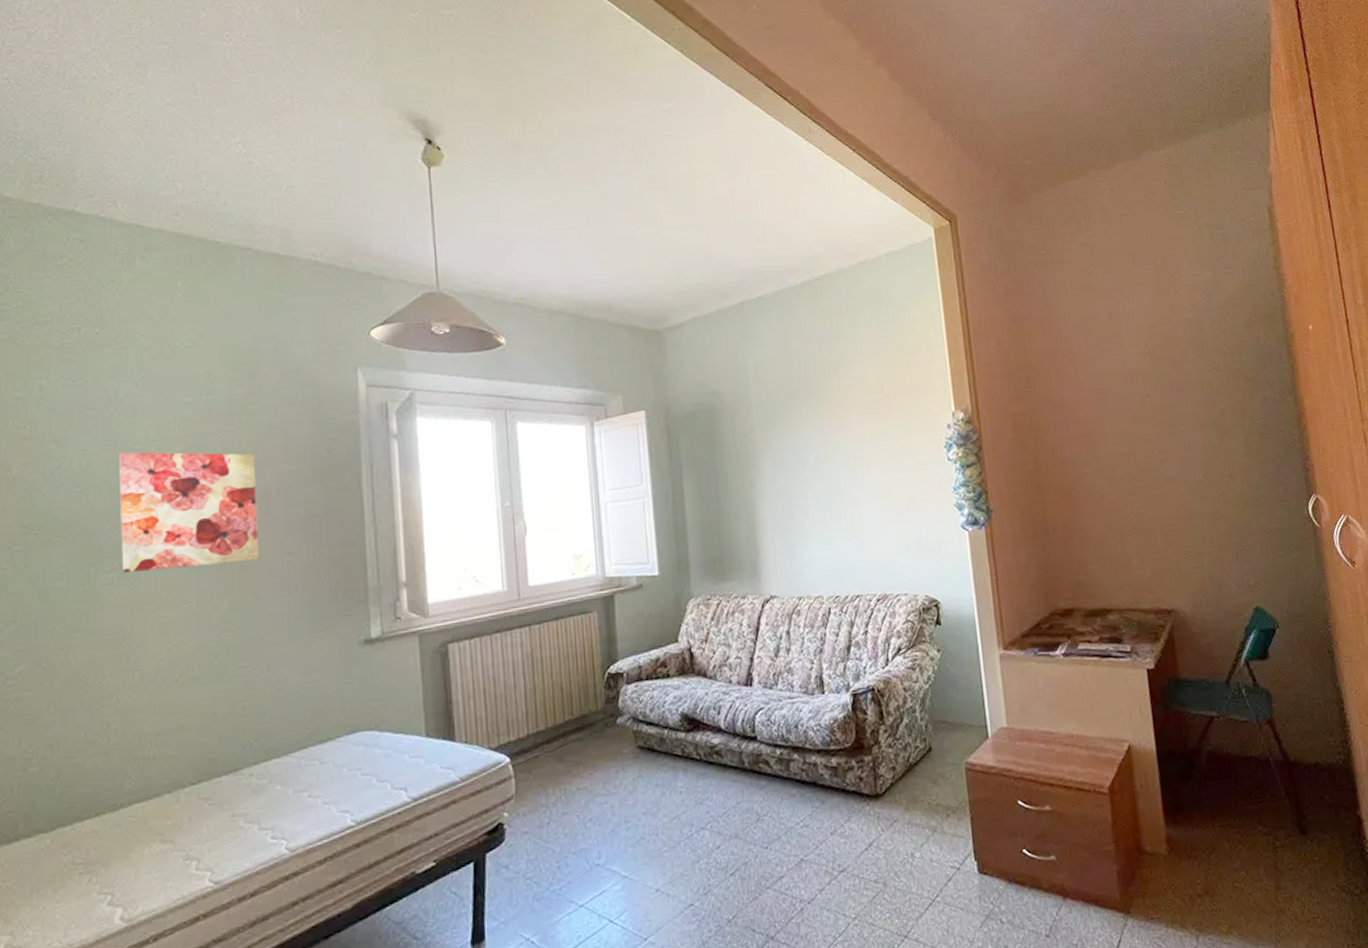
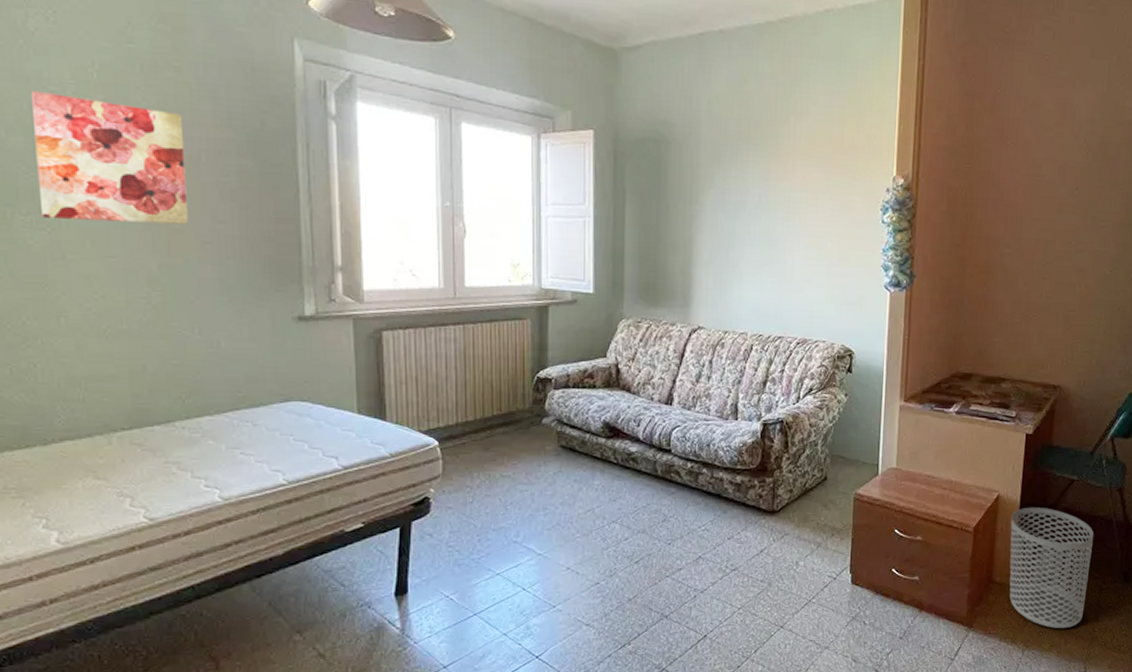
waste bin: none [1149,754,1261,904] -> present [1009,507,1094,629]

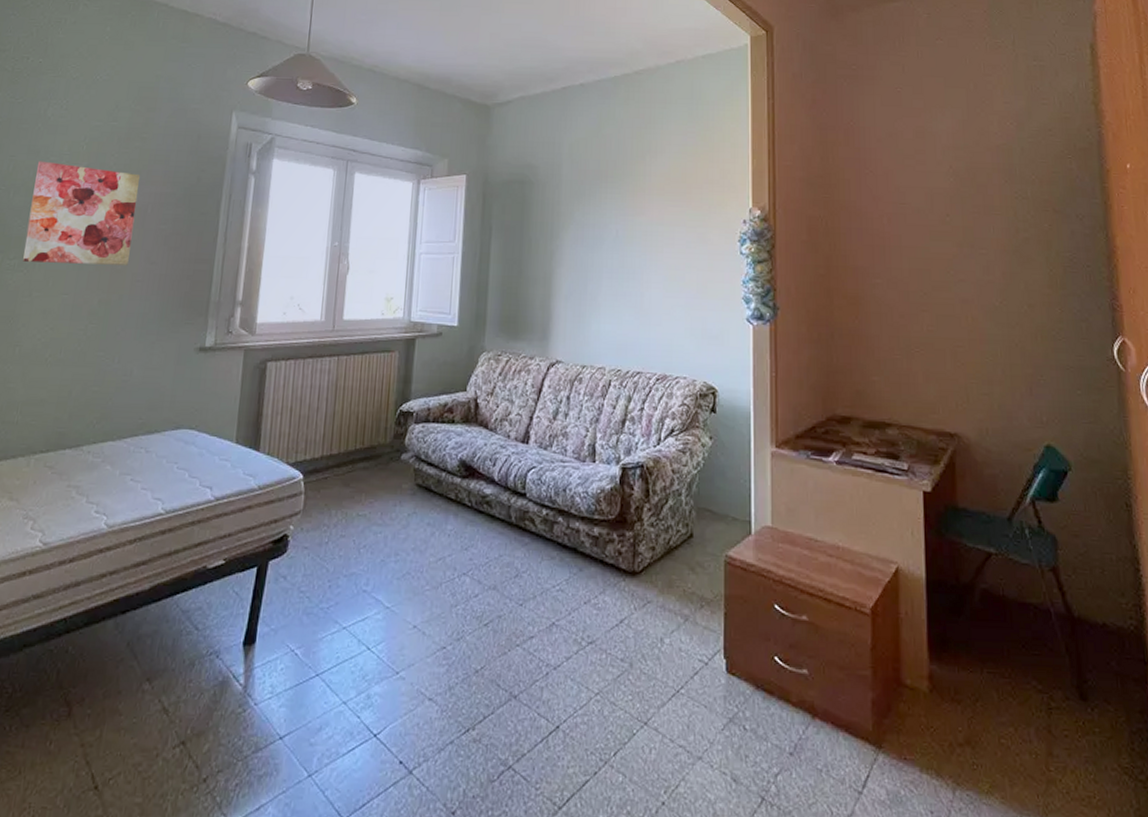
waste bin: present [1009,507,1094,629] -> none [916,585,1031,763]

